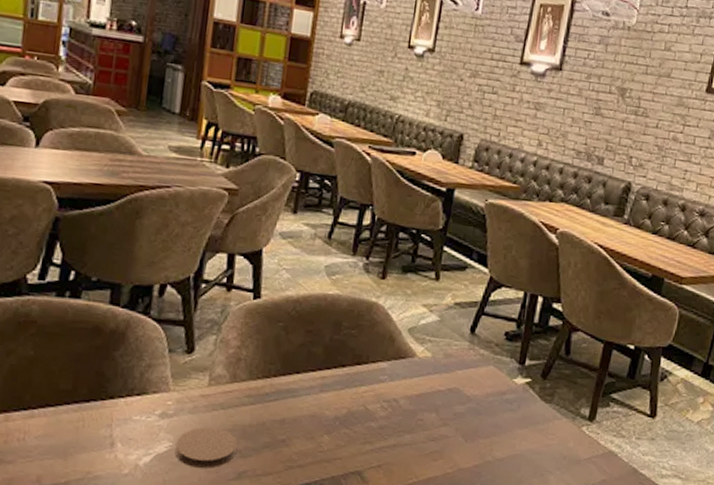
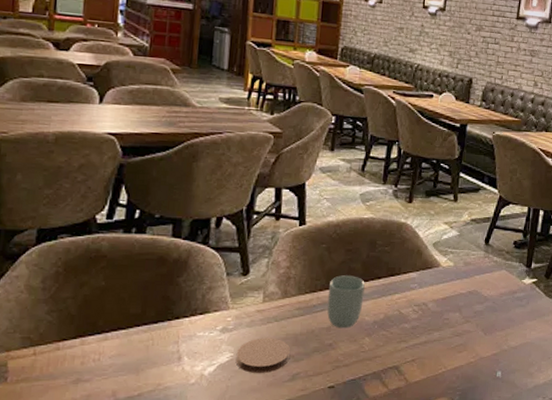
cup: none [281,360,327,423] -> present [327,275,365,329]

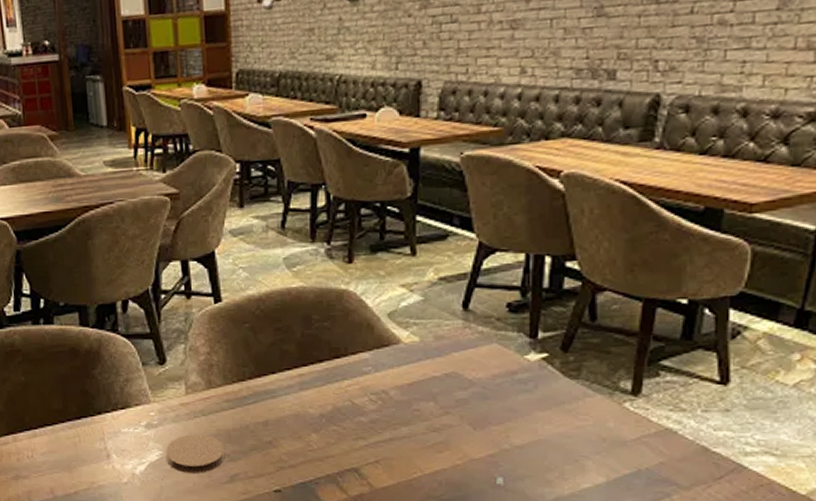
cup: present [327,275,365,329] -> none [259,360,304,423]

